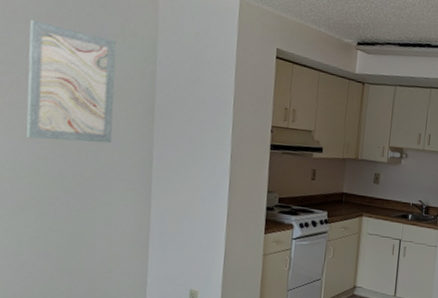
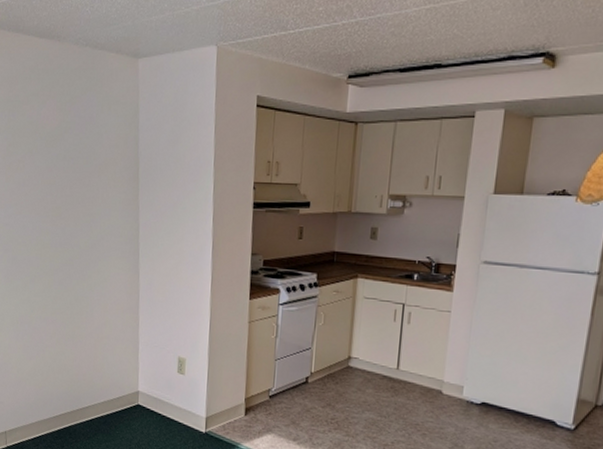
wall art: present [26,19,117,144] -> none [29,100,103,214]

